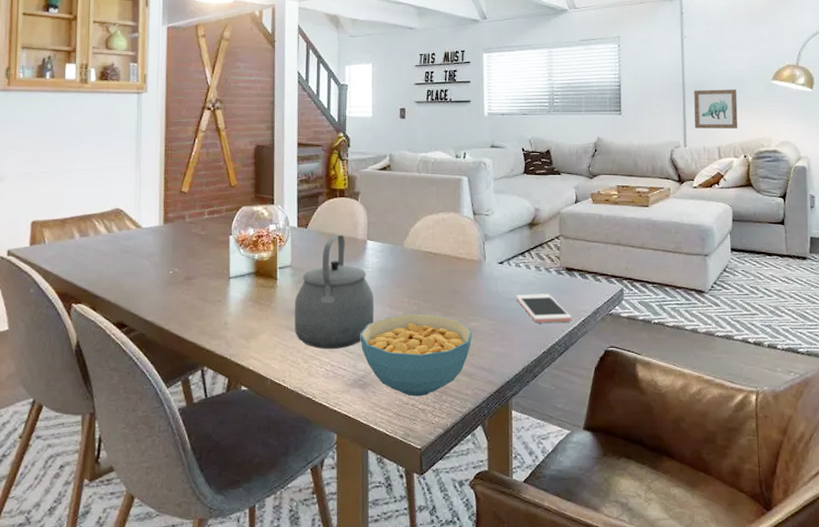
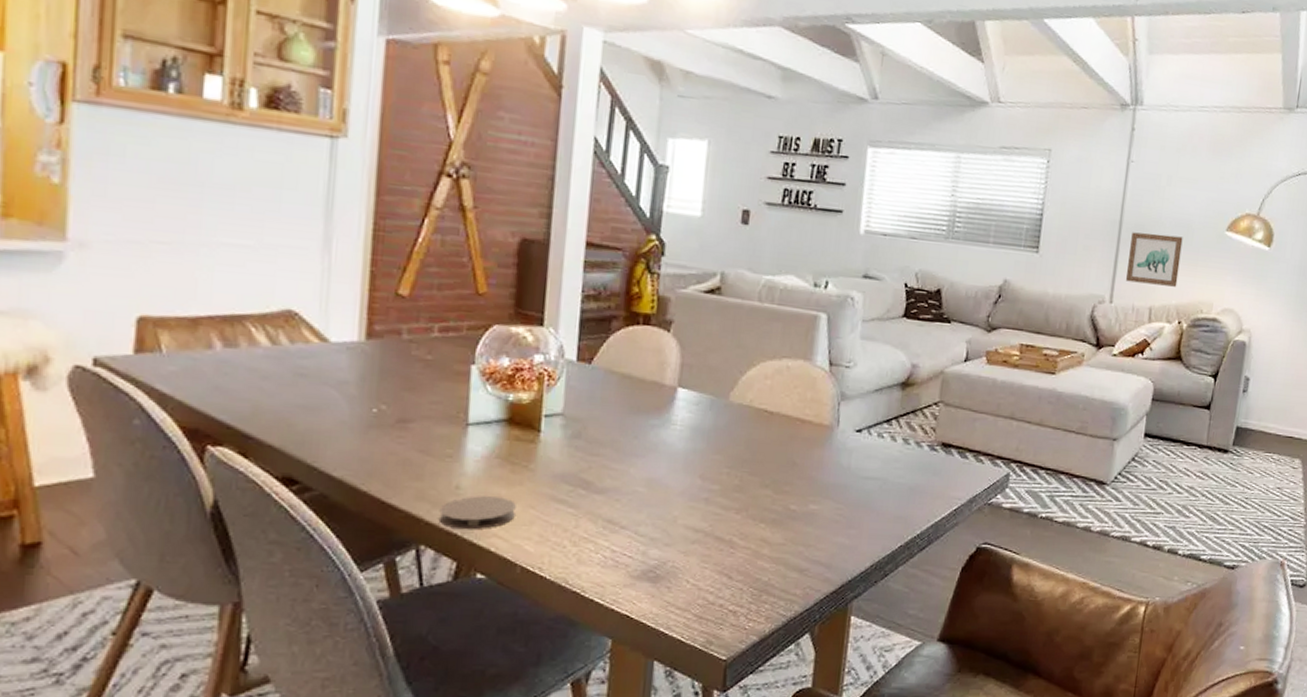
coaster: none [215,329,264,354] -> present [438,496,516,530]
tea kettle: present [294,234,375,350] -> none [561,376,681,530]
cereal bowl: present [360,313,472,397] -> none [655,488,811,595]
cell phone: present [516,294,573,323] -> none [873,473,942,511]

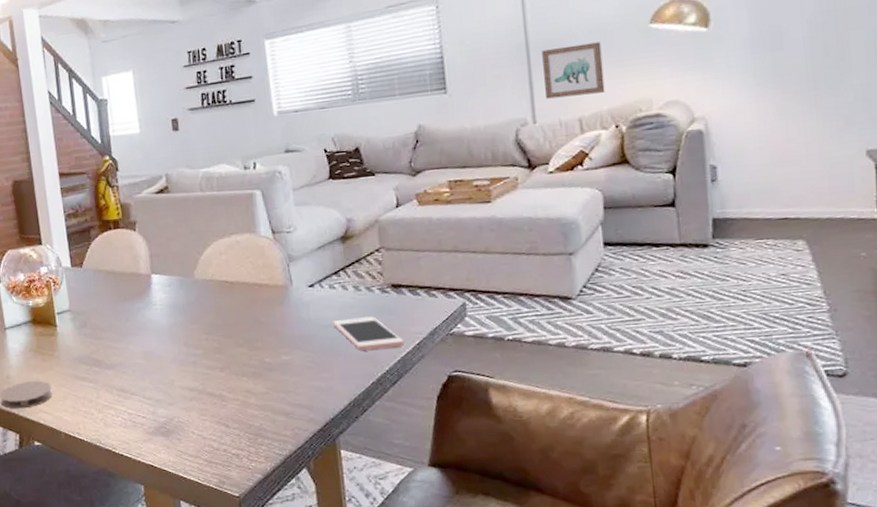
cell phone: none [873,473,942,511] -> present [333,316,405,350]

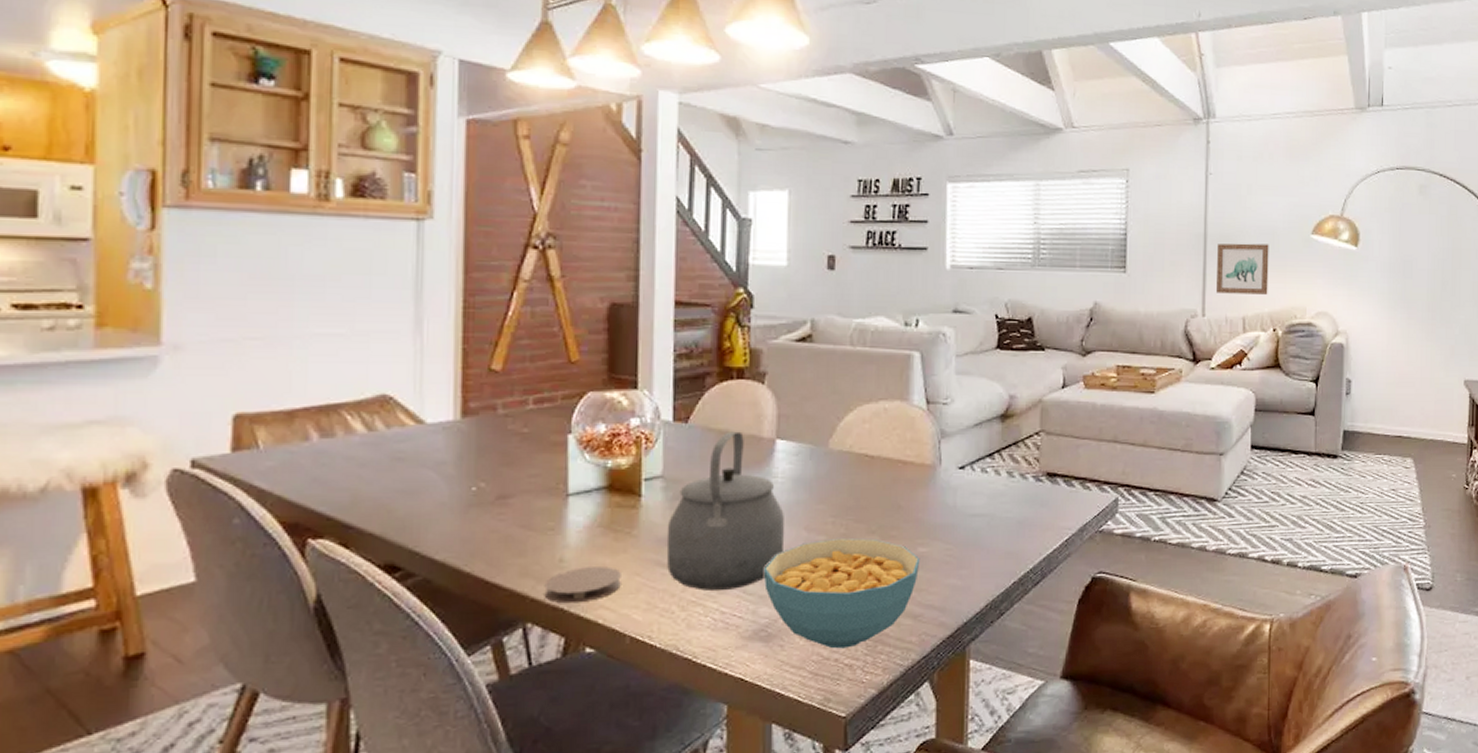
tea kettle: none [78,270,170,397] -> present [666,431,785,592]
cereal bowl: none [156,350,285,442] -> present [763,537,921,649]
cell phone: present [333,316,405,350] -> none [980,507,1053,545]

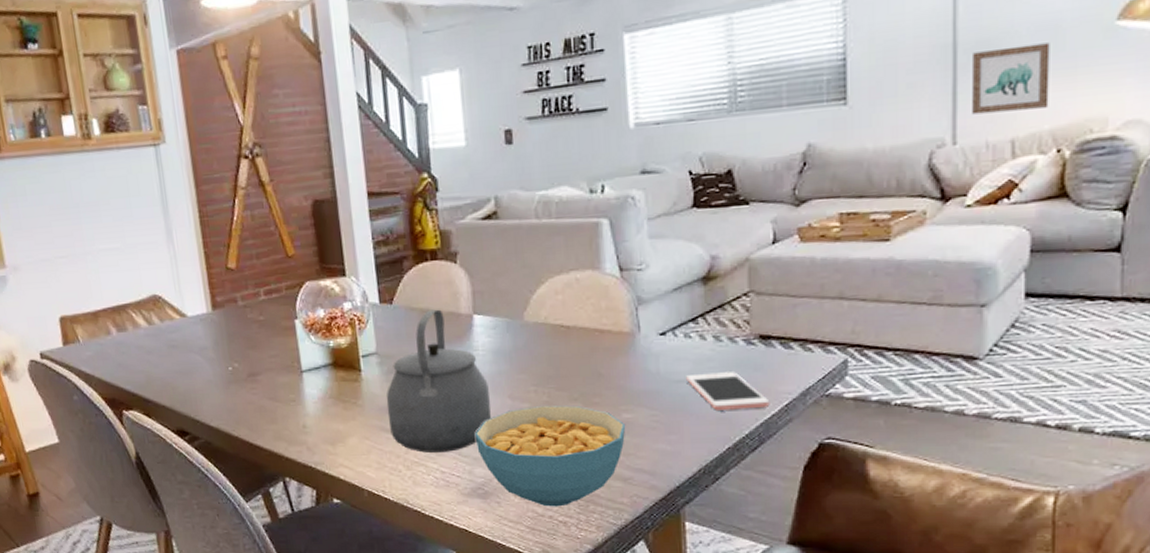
coaster: present [544,566,621,604] -> none [294,432,354,462]
cell phone: none [980,507,1053,545] -> present [686,372,770,410]

